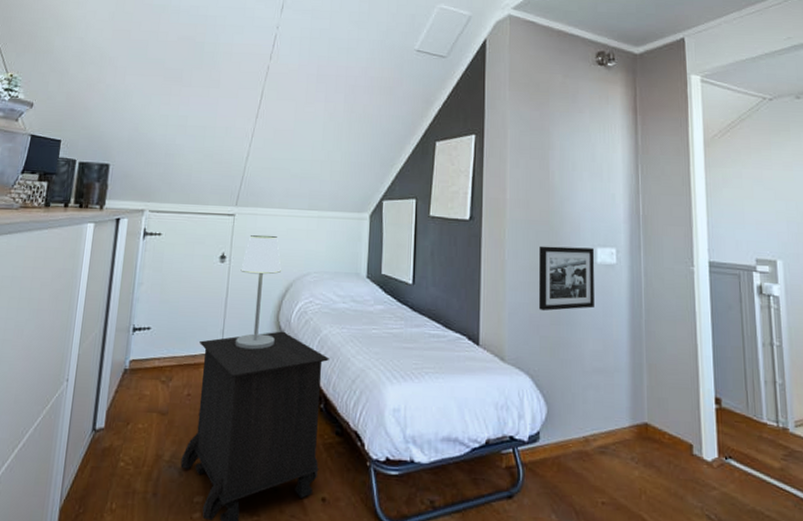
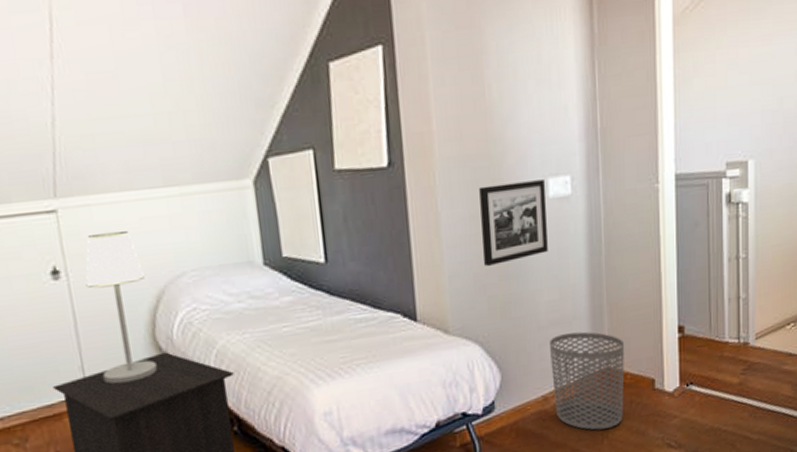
waste bin: none [593,383,663,484] -> present [550,331,625,431]

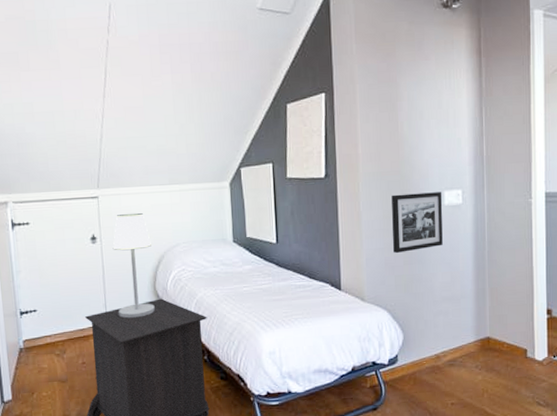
waste bin: present [550,331,625,431] -> none [442,307,503,385]

